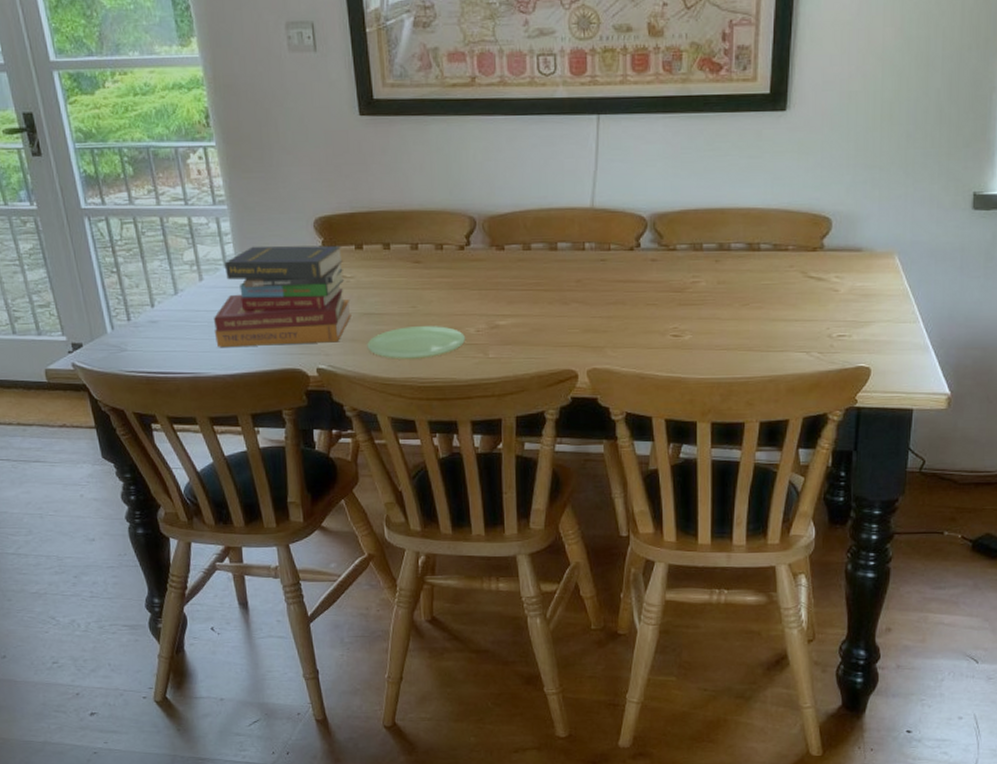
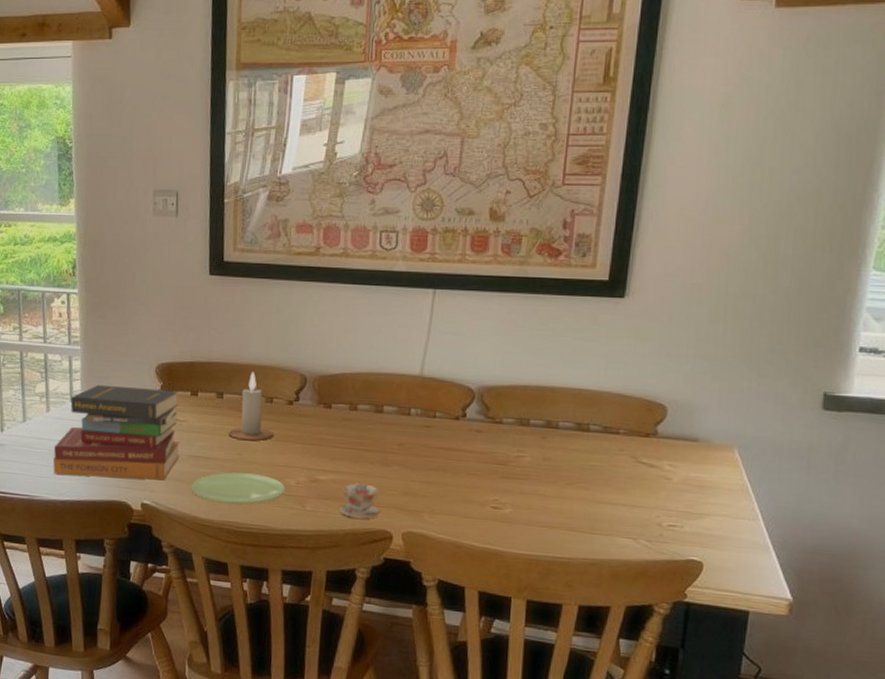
candle: none [400,218,447,292] -> present [229,372,273,441]
teacup: none [522,323,564,360] -> present [338,482,381,519]

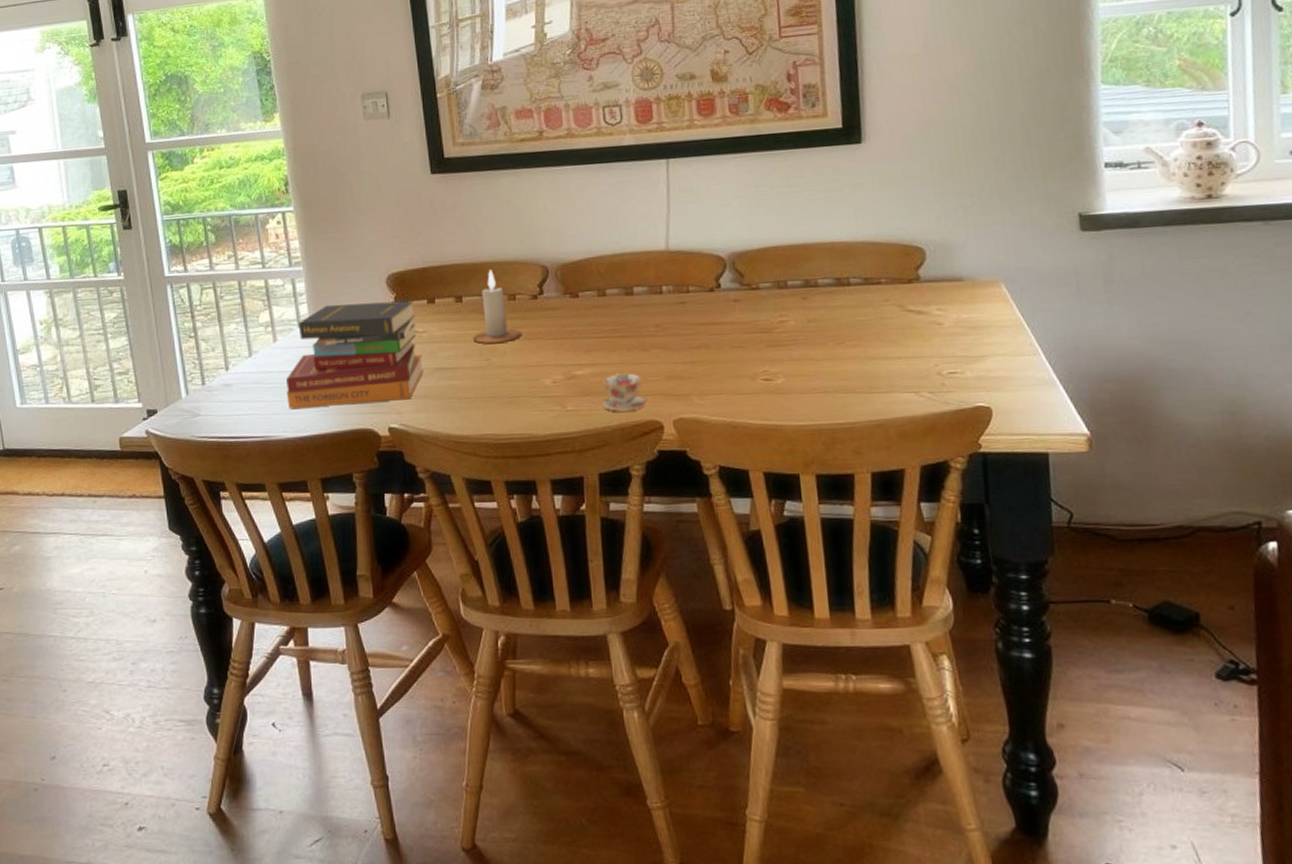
plate: present [190,472,286,505] -> none [440,378,543,416]

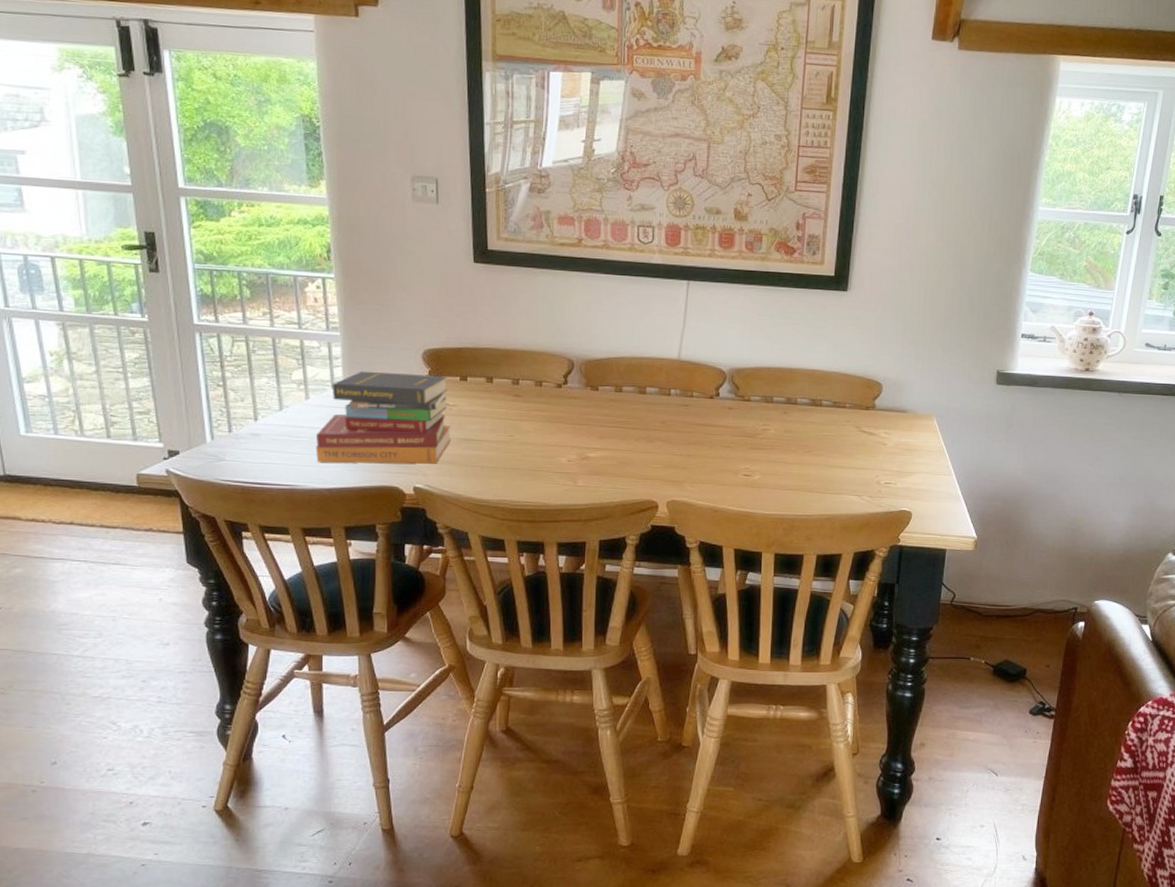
candle: present [473,269,521,344] -> none [500,357,544,423]
teacup: present [601,372,647,412] -> none [608,457,647,491]

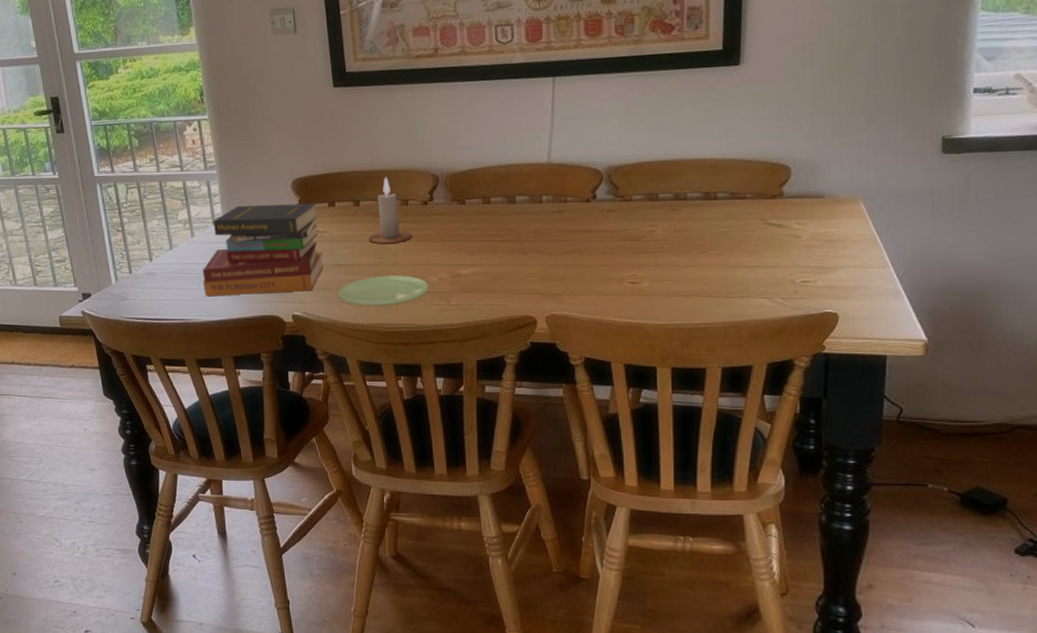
plate: none [464,453,558,484] -> present [338,275,430,307]
candle: none [500,357,544,423] -> present [369,177,412,244]

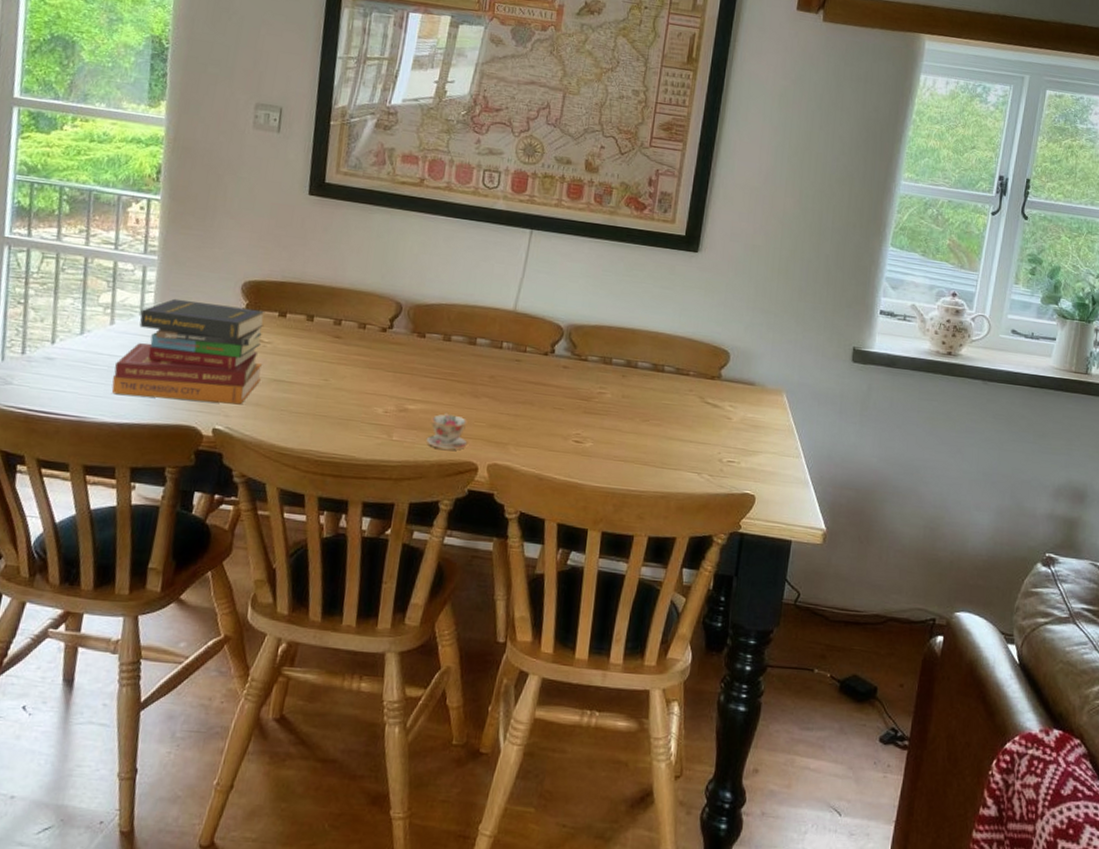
plate: present [338,275,430,307] -> none [270,398,373,433]
candle: present [369,177,412,244] -> none [316,296,364,367]
teacup: none [482,272,523,307] -> present [426,412,468,450]

